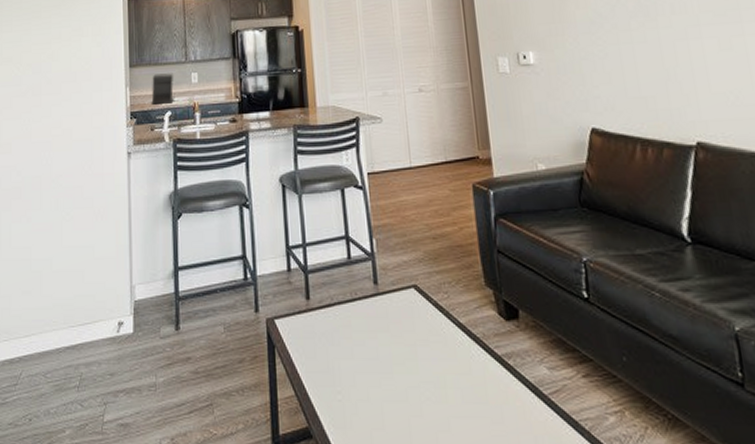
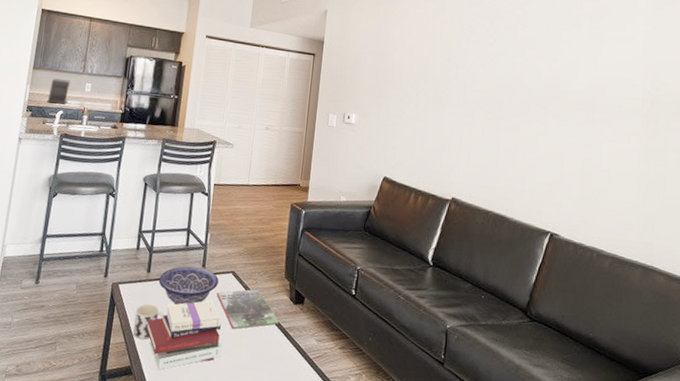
cup: none [301,341,338,389] -> present [133,303,164,340]
books: none [317,328,422,428] -> present [145,300,222,370]
decorative bowl: none [322,284,399,338] -> present [158,265,219,305]
magazine: none [400,305,492,364] -> present [217,289,280,330]

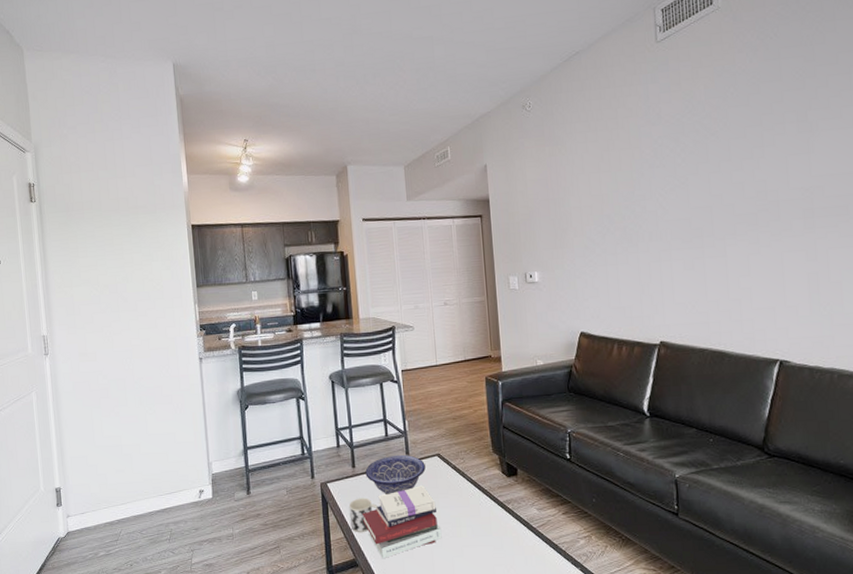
coffee maker: present [47,78,71,106] -> none [217,292,237,319]
magazine: present [217,289,280,330] -> none [426,468,496,511]

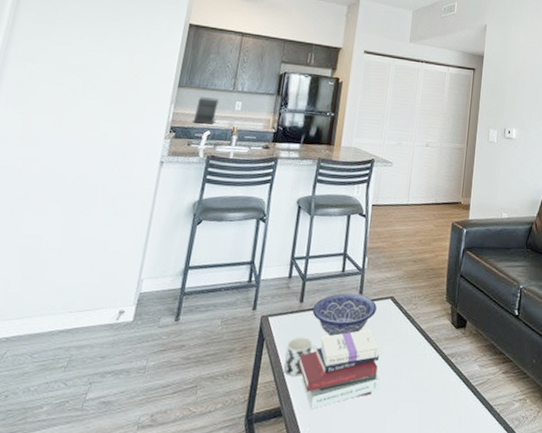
coffee maker: none [217,292,237,319] -> present [192,97,220,126]

